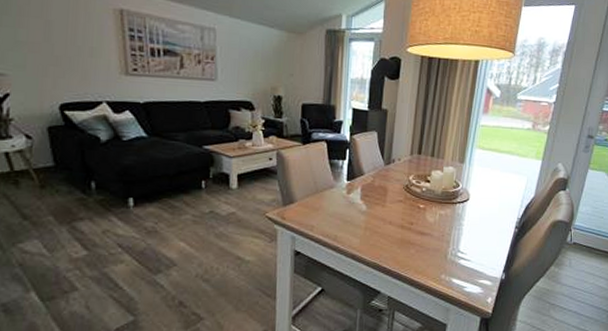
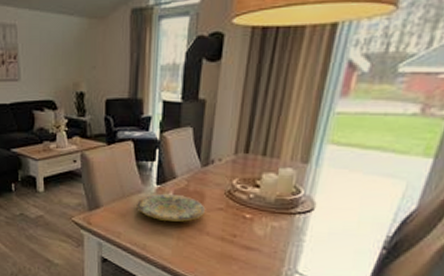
plate: none [329,188,389,213] -> present [136,193,206,222]

